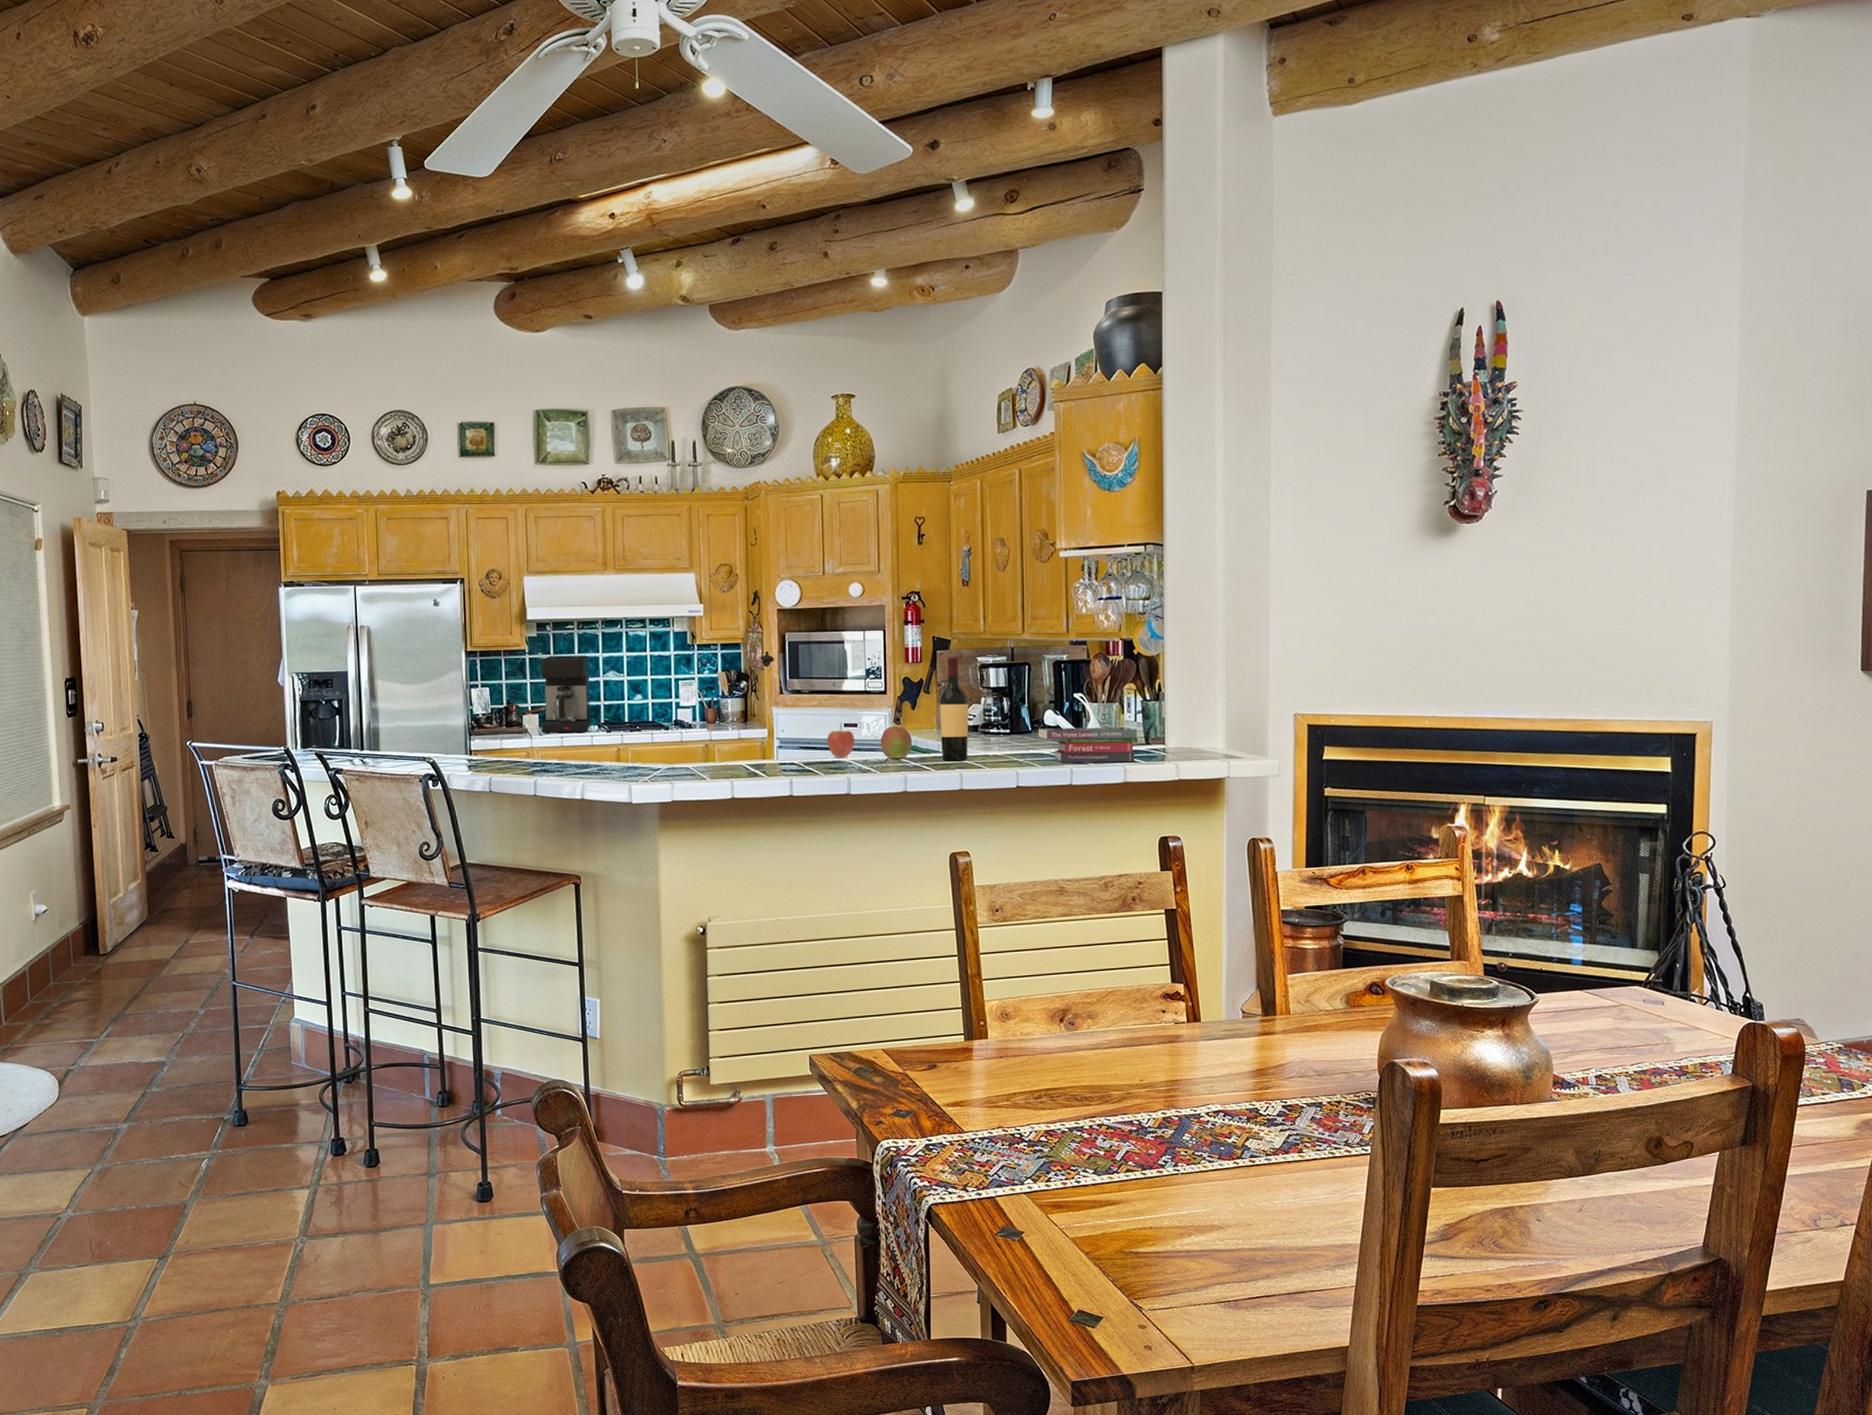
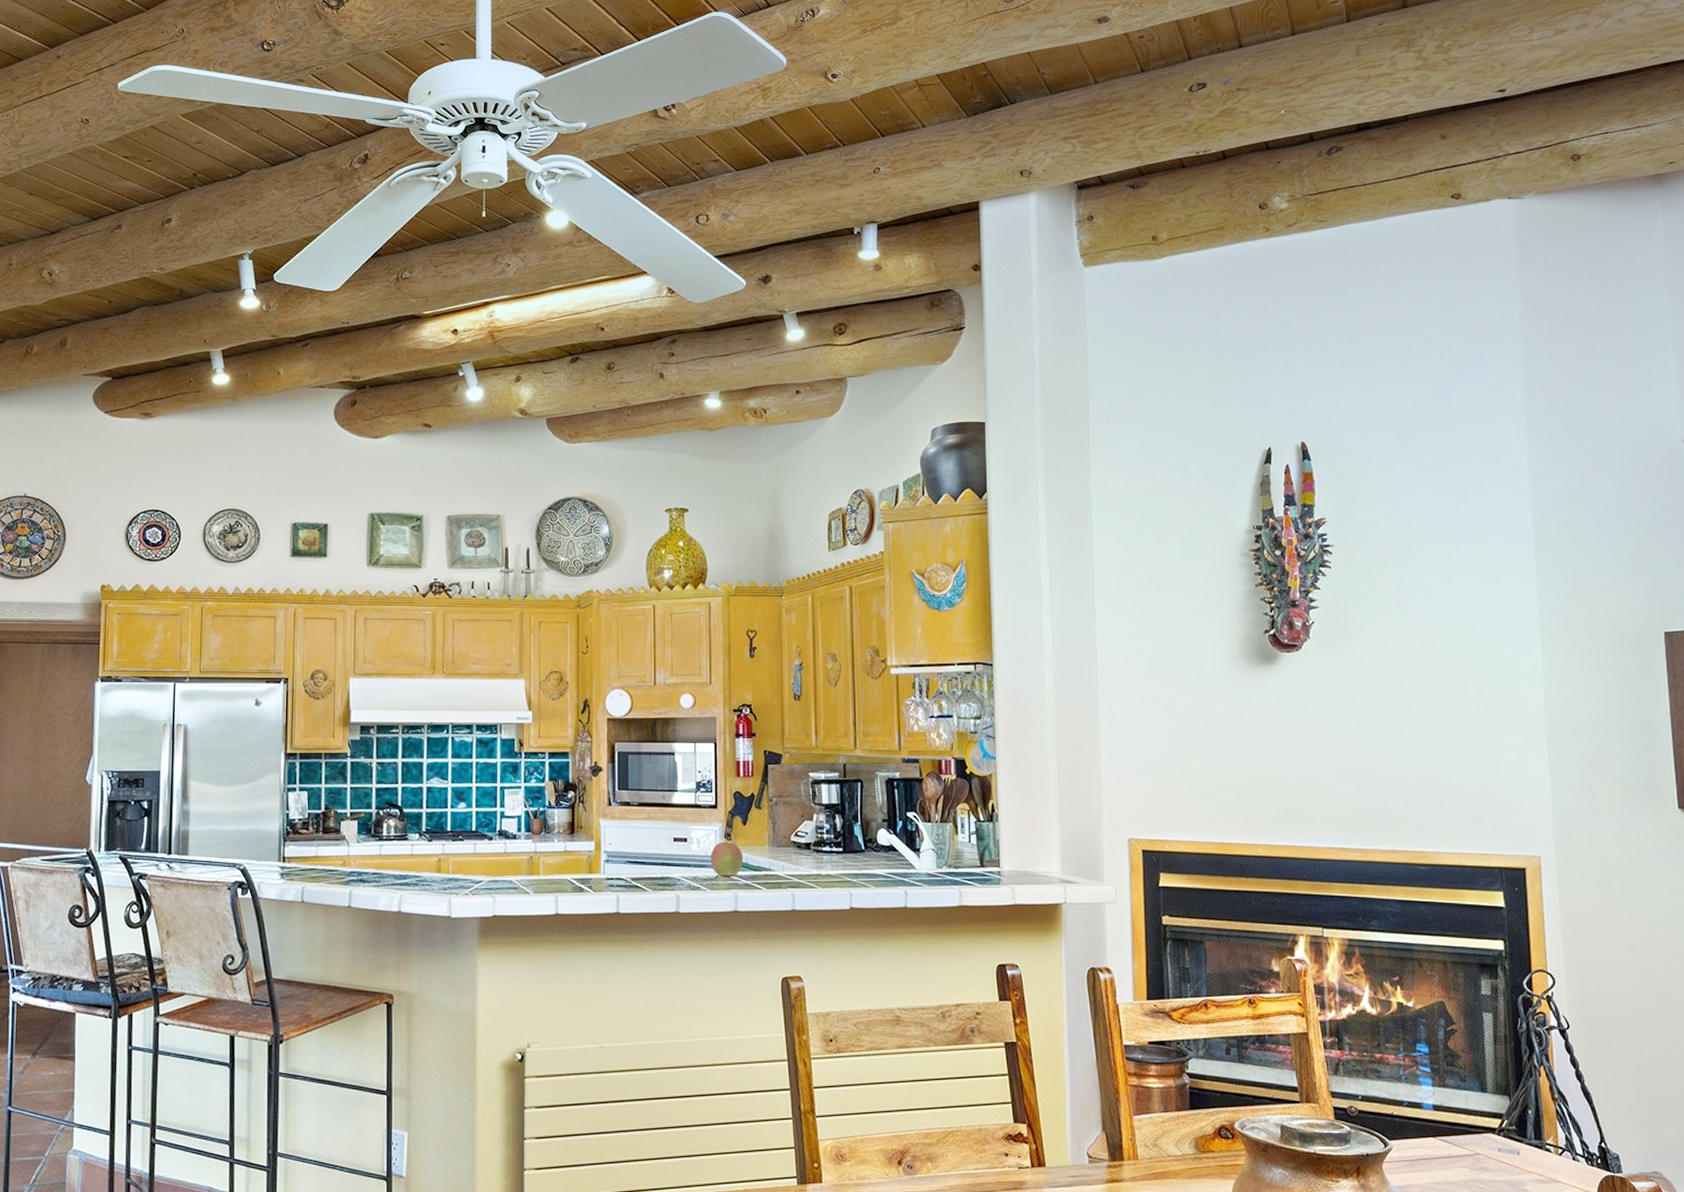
coffee maker: present [541,655,591,733] -> none [360,760,413,842]
fruit: present [827,723,855,759] -> none [655,838,684,875]
wine bottle: present [939,657,969,763] -> none [771,772,801,881]
books: present [1038,727,1139,763] -> none [871,848,973,885]

